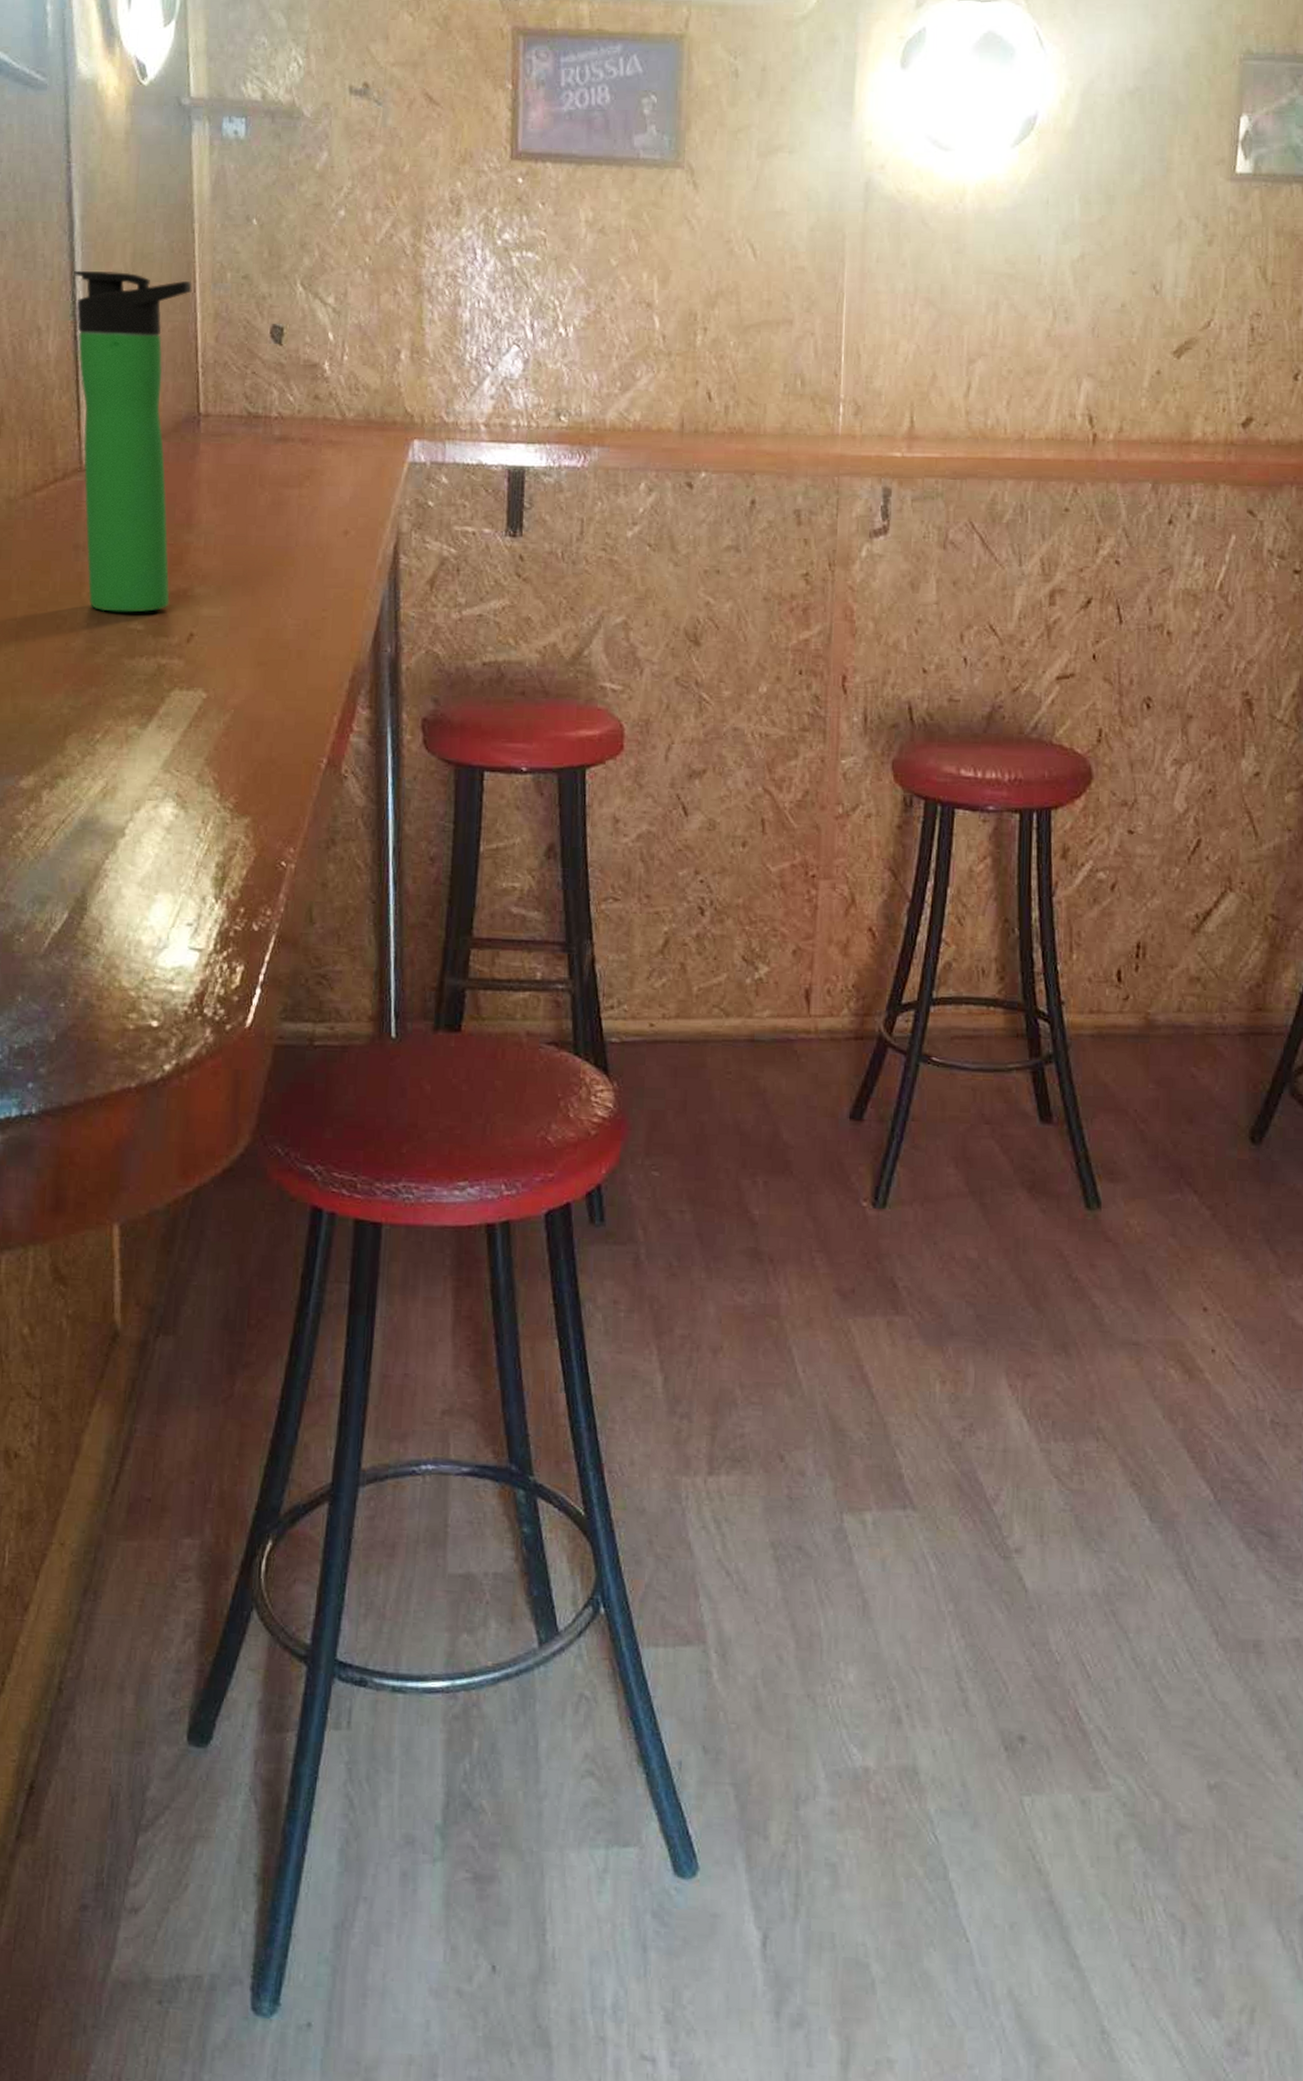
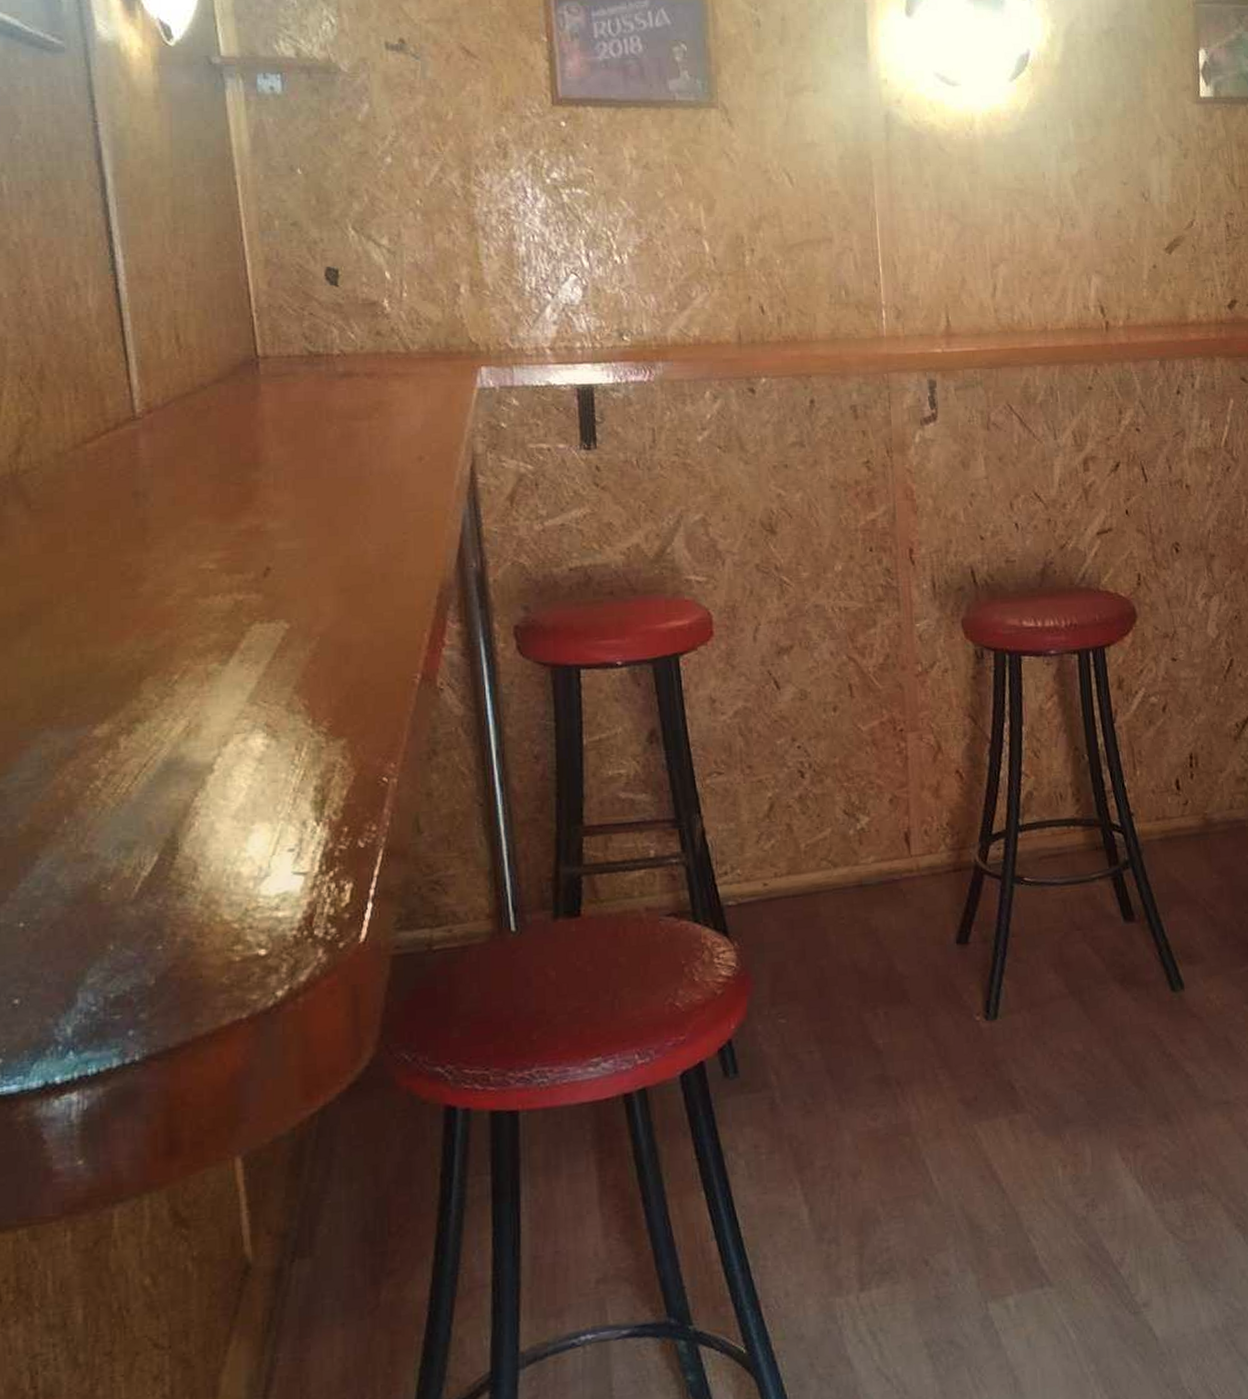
bottle: present [72,270,192,613] -> none [108,224,242,555]

